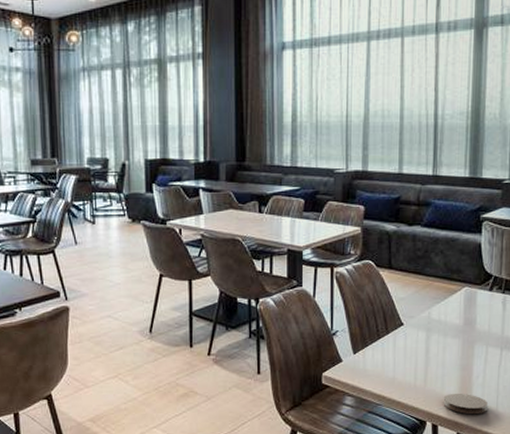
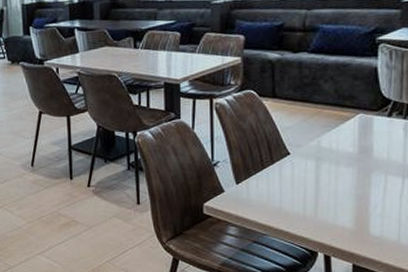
coaster: present [443,393,488,414] -> none [336,223,388,245]

